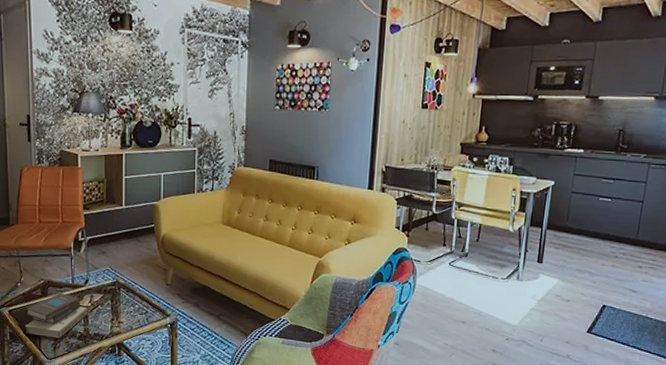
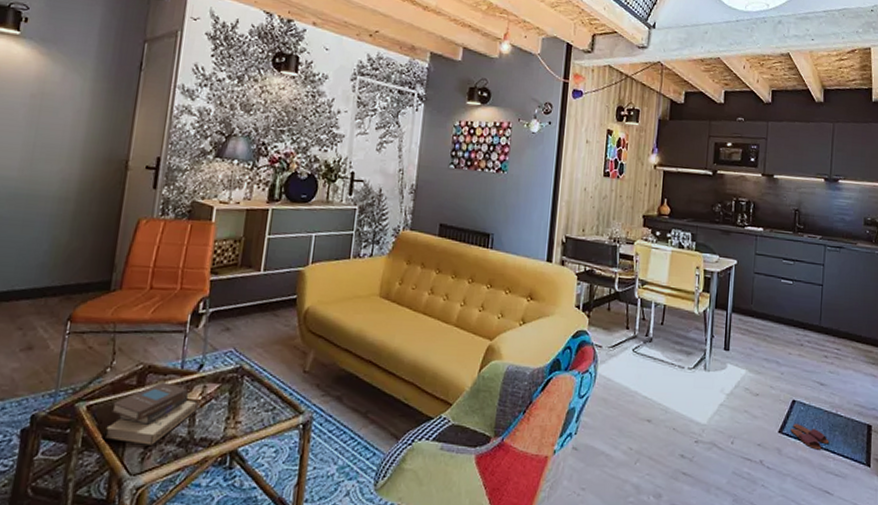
slippers: none [599,325,636,347] -> present [790,424,829,450]

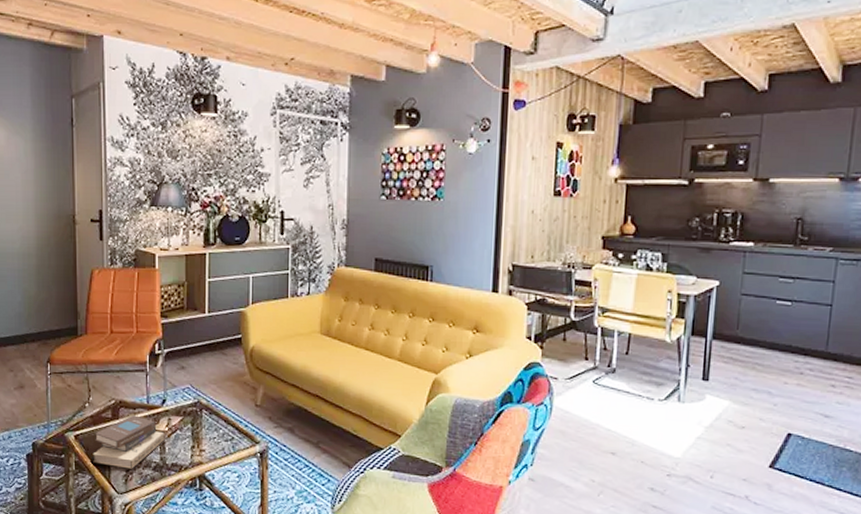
slippers: present [790,424,829,450] -> none [784,458,833,487]

